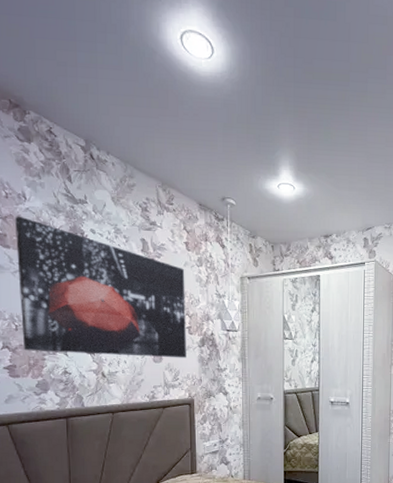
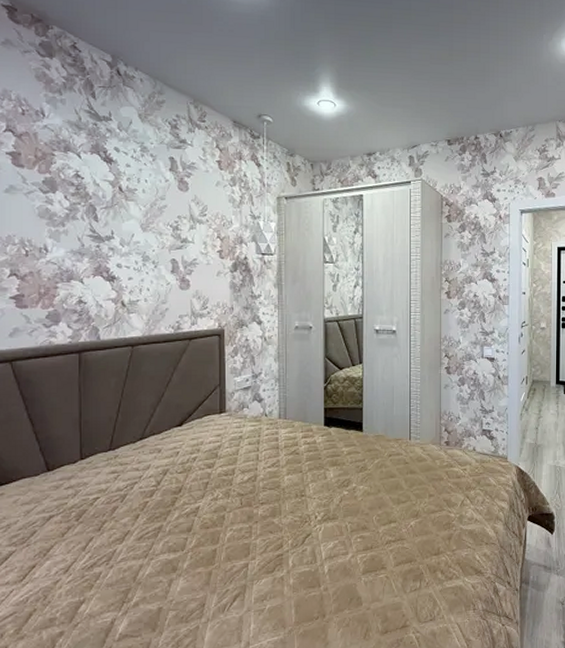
wall art: present [15,216,186,358] -> none [31,133,217,285]

